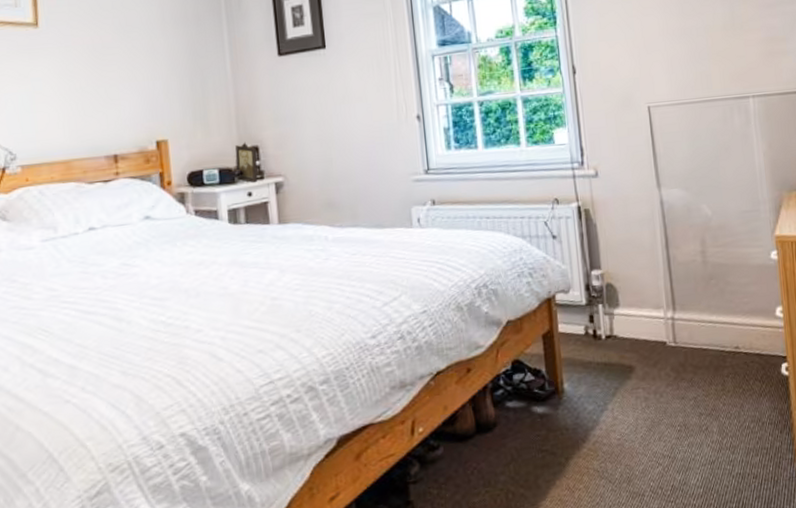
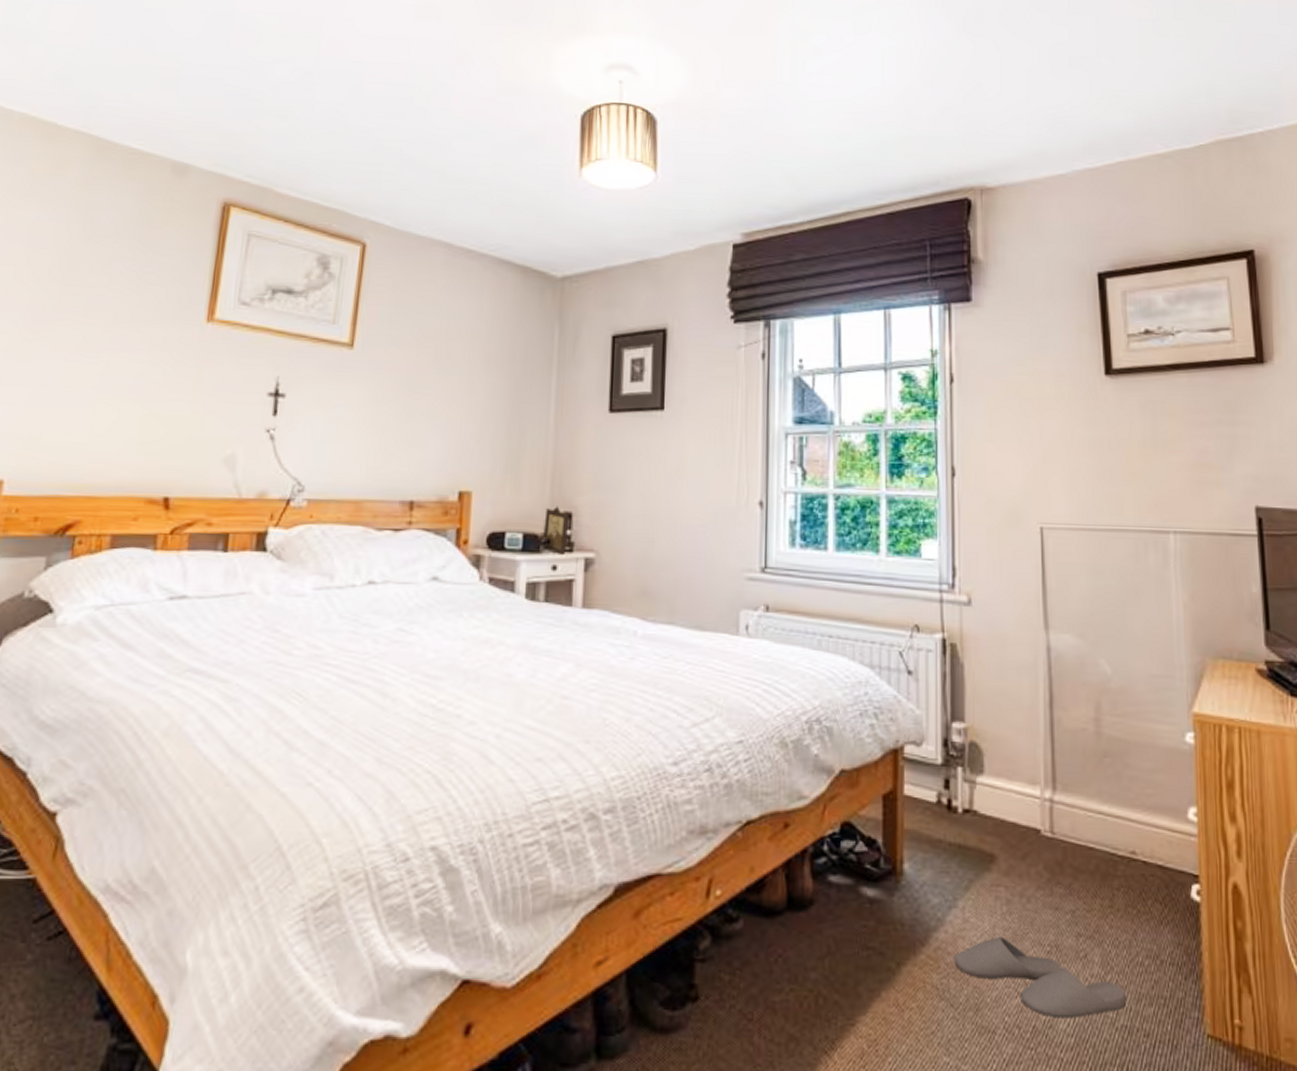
slippers: none [609,425,740,477] -> present [954,936,1127,1017]

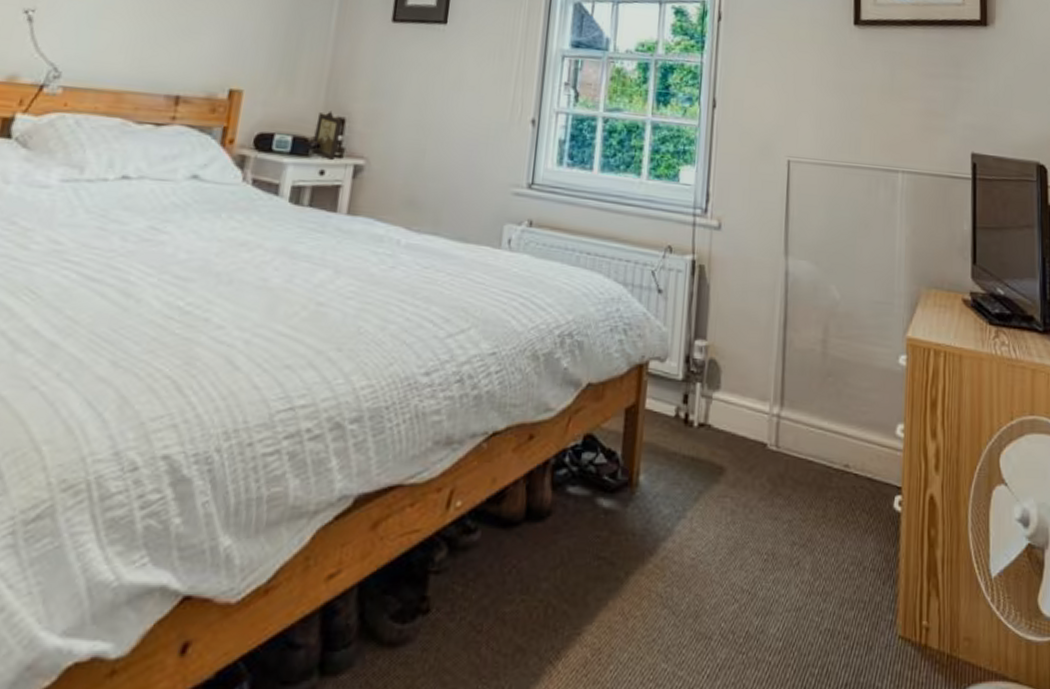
slippers: present [954,936,1127,1017] -> none [679,545,832,622]

